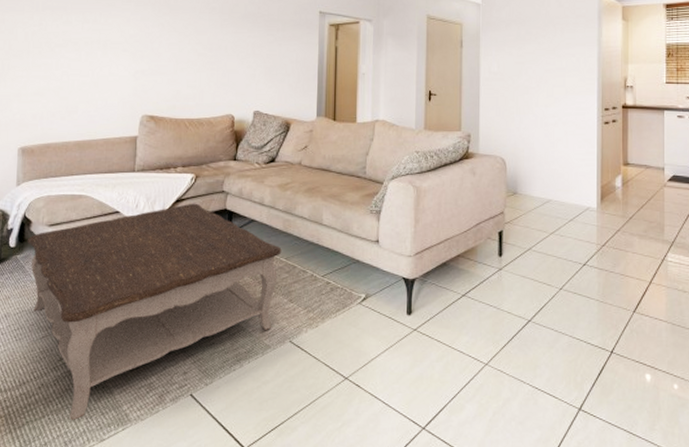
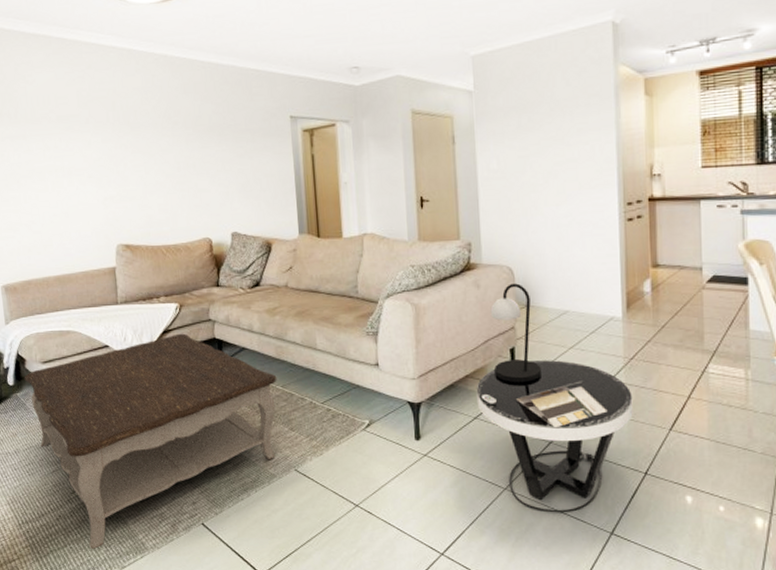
side table: none [466,243,603,389] -> present [476,360,633,513]
table lamp: none [483,173,526,264] -> present [490,283,543,383]
brochure: none [500,265,581,307] -> present [515,382,608,428]

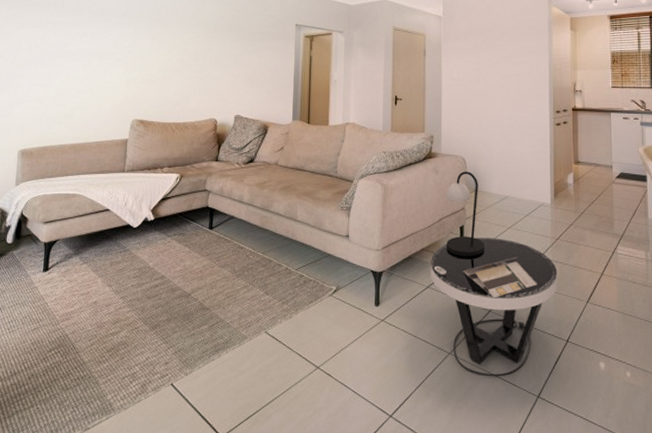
coffee table: present [24,333,277,549] -> none [23,201,259,409]

